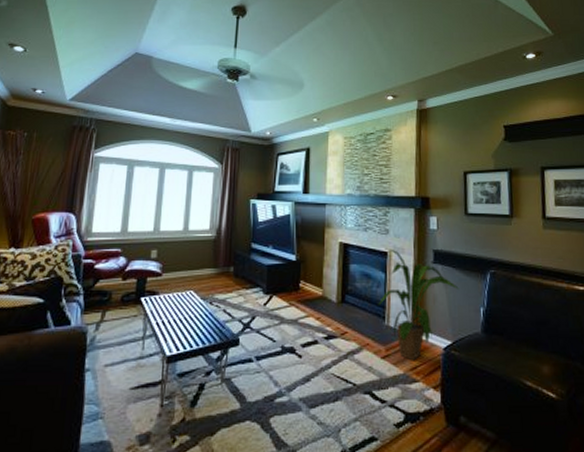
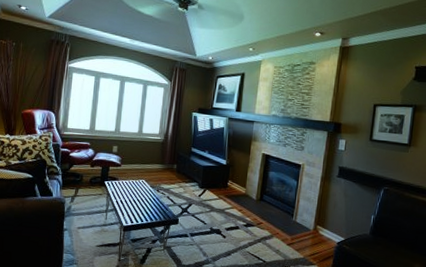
house plant: present [377,247,459,361] -> none [288,161,356,250]

